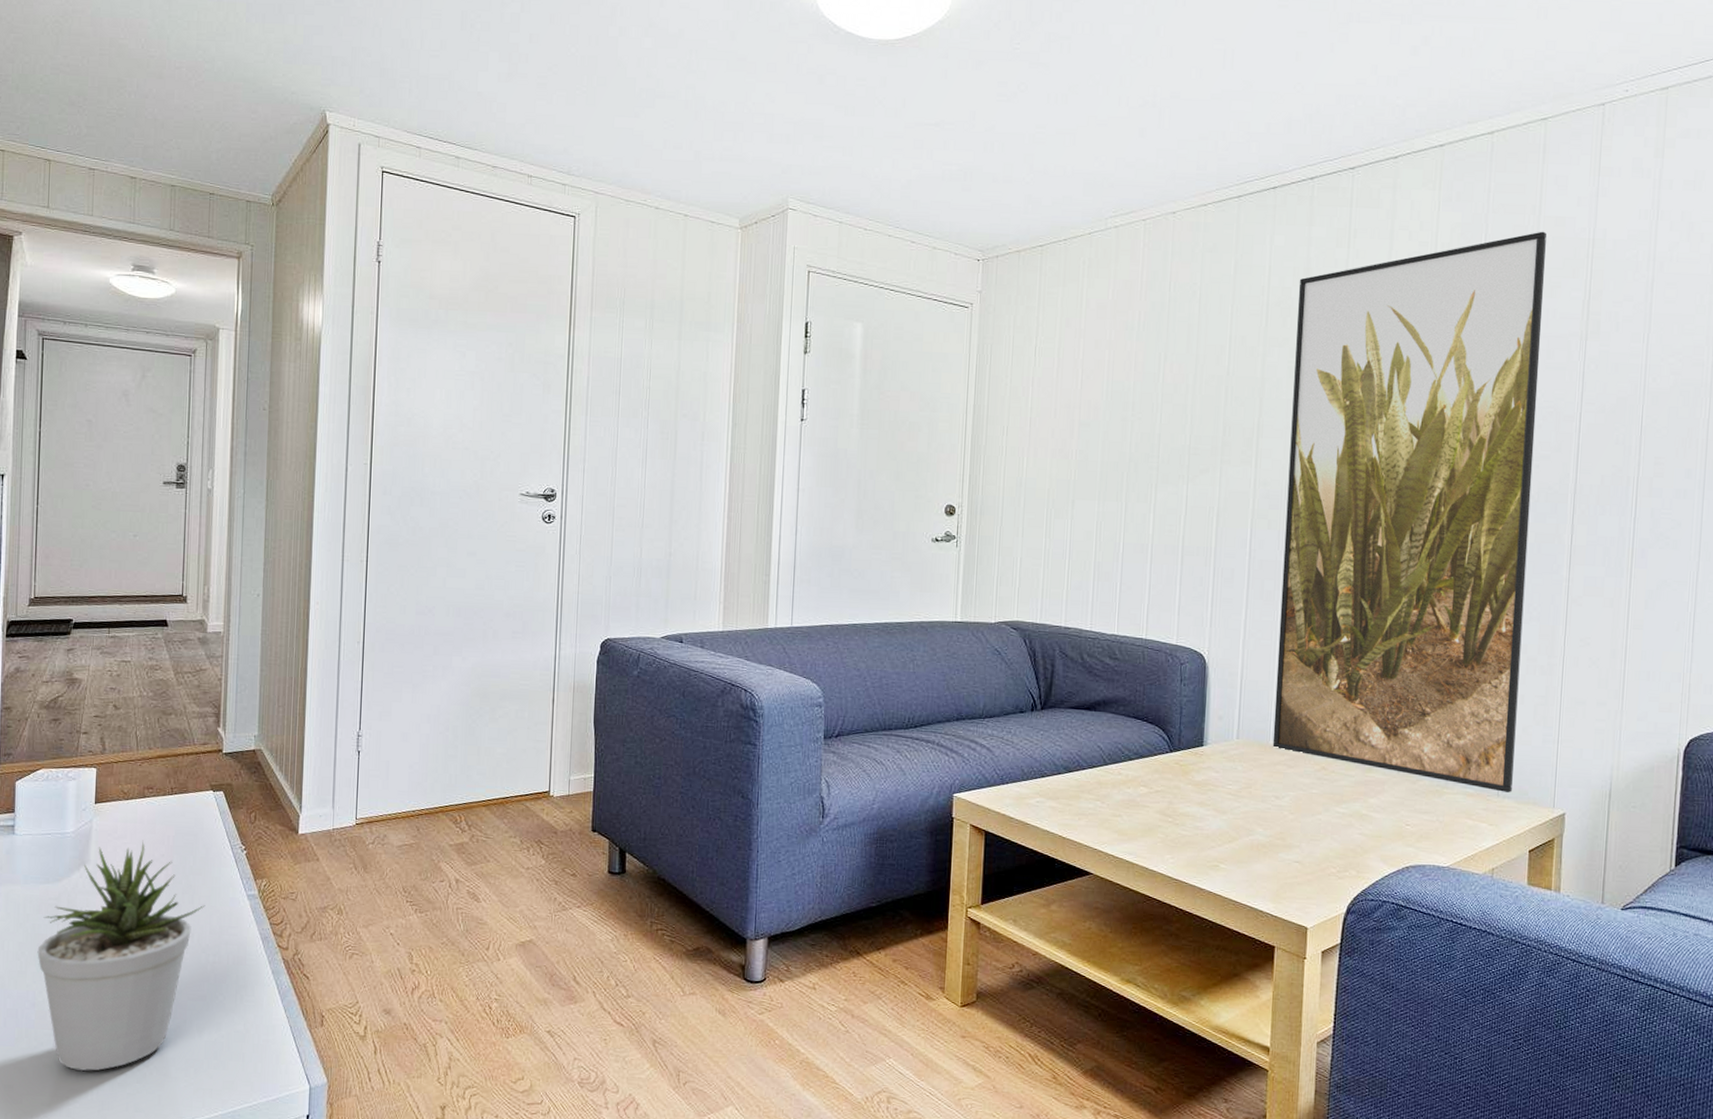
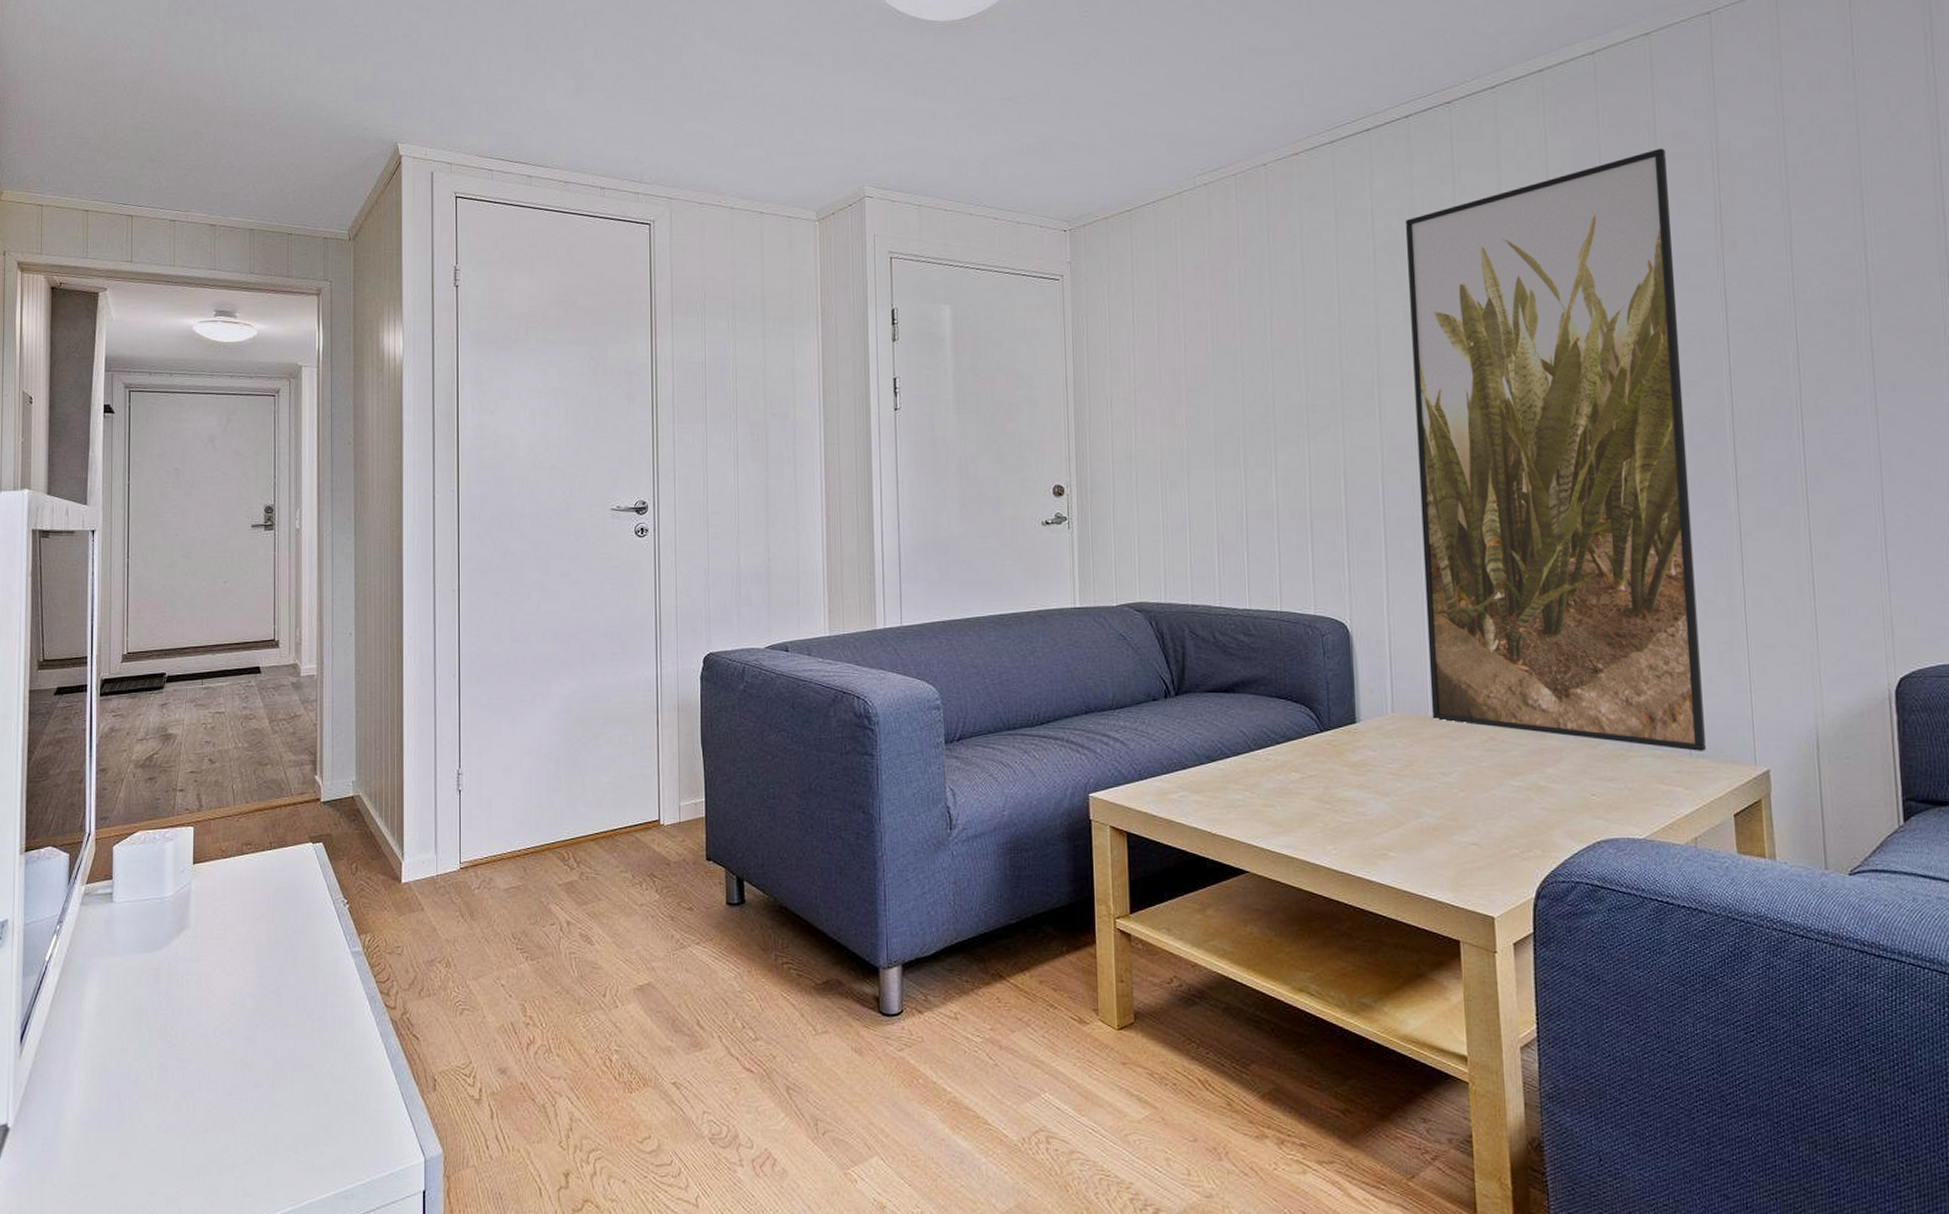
potted plant: present [37,840,205,1072] -> none [139,900,309,1155]

